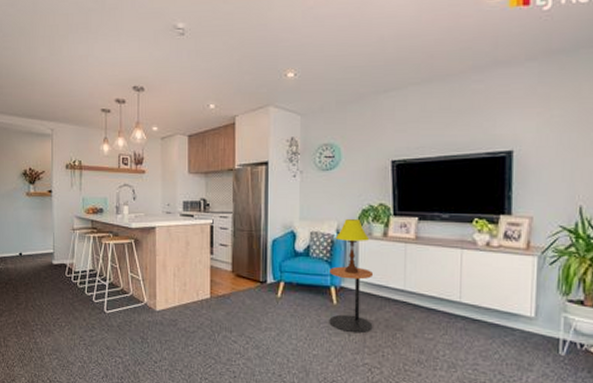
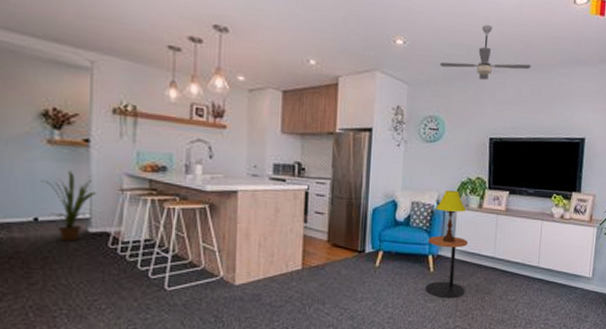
house plant: none [23,216,57,272] -> present [41,171,96,242]
ceiling fan: none [333,41,436,100] -> present [440,24,531,80]

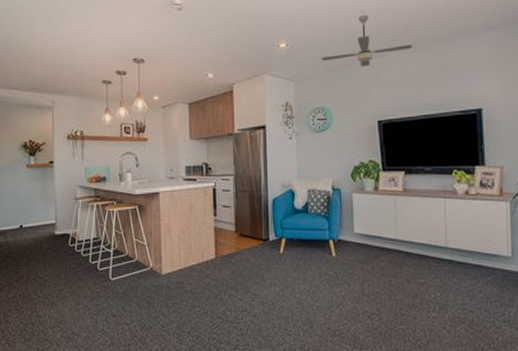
house plant: present [41,171,96,242] -> none [23,187,59,243]
side table: present [425,235,469,299] -> none [328,220,370,283]
table lamp: present [436,190,467,243] -> none [332,175,363,227]

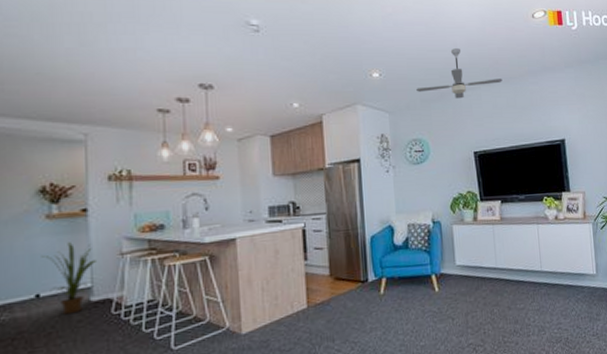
house plant: none [23,187,59,243] -> present [41,242,96,315]

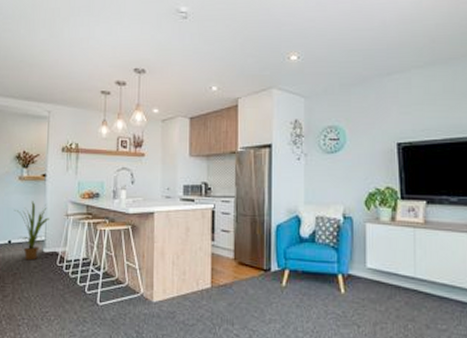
ceiling fan: present [416,47,502,99] -> none [336,25,439,83]

